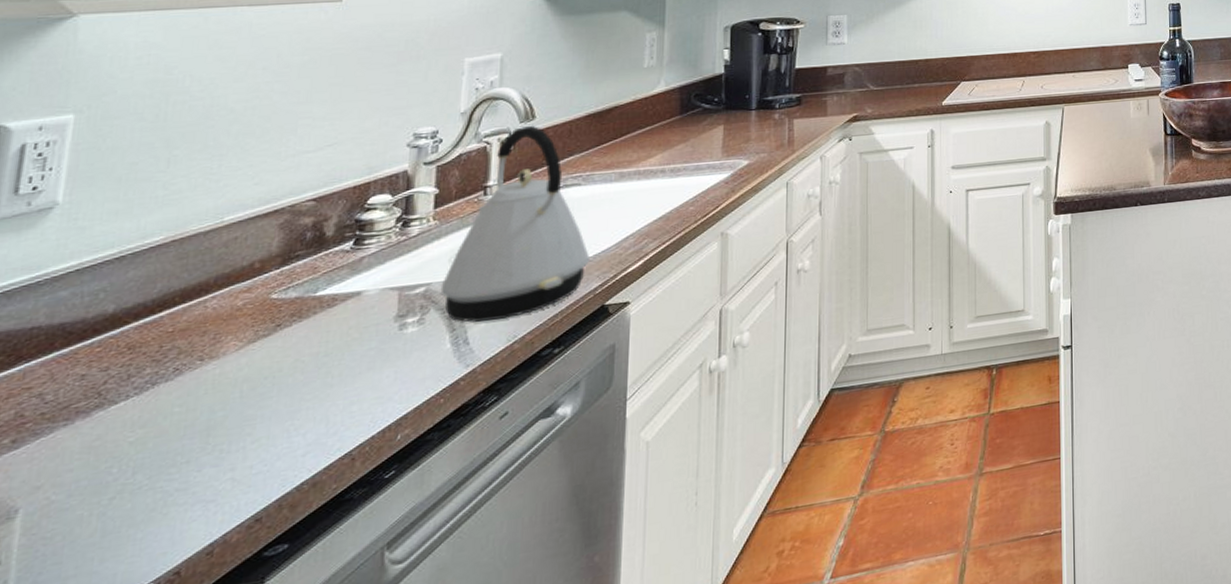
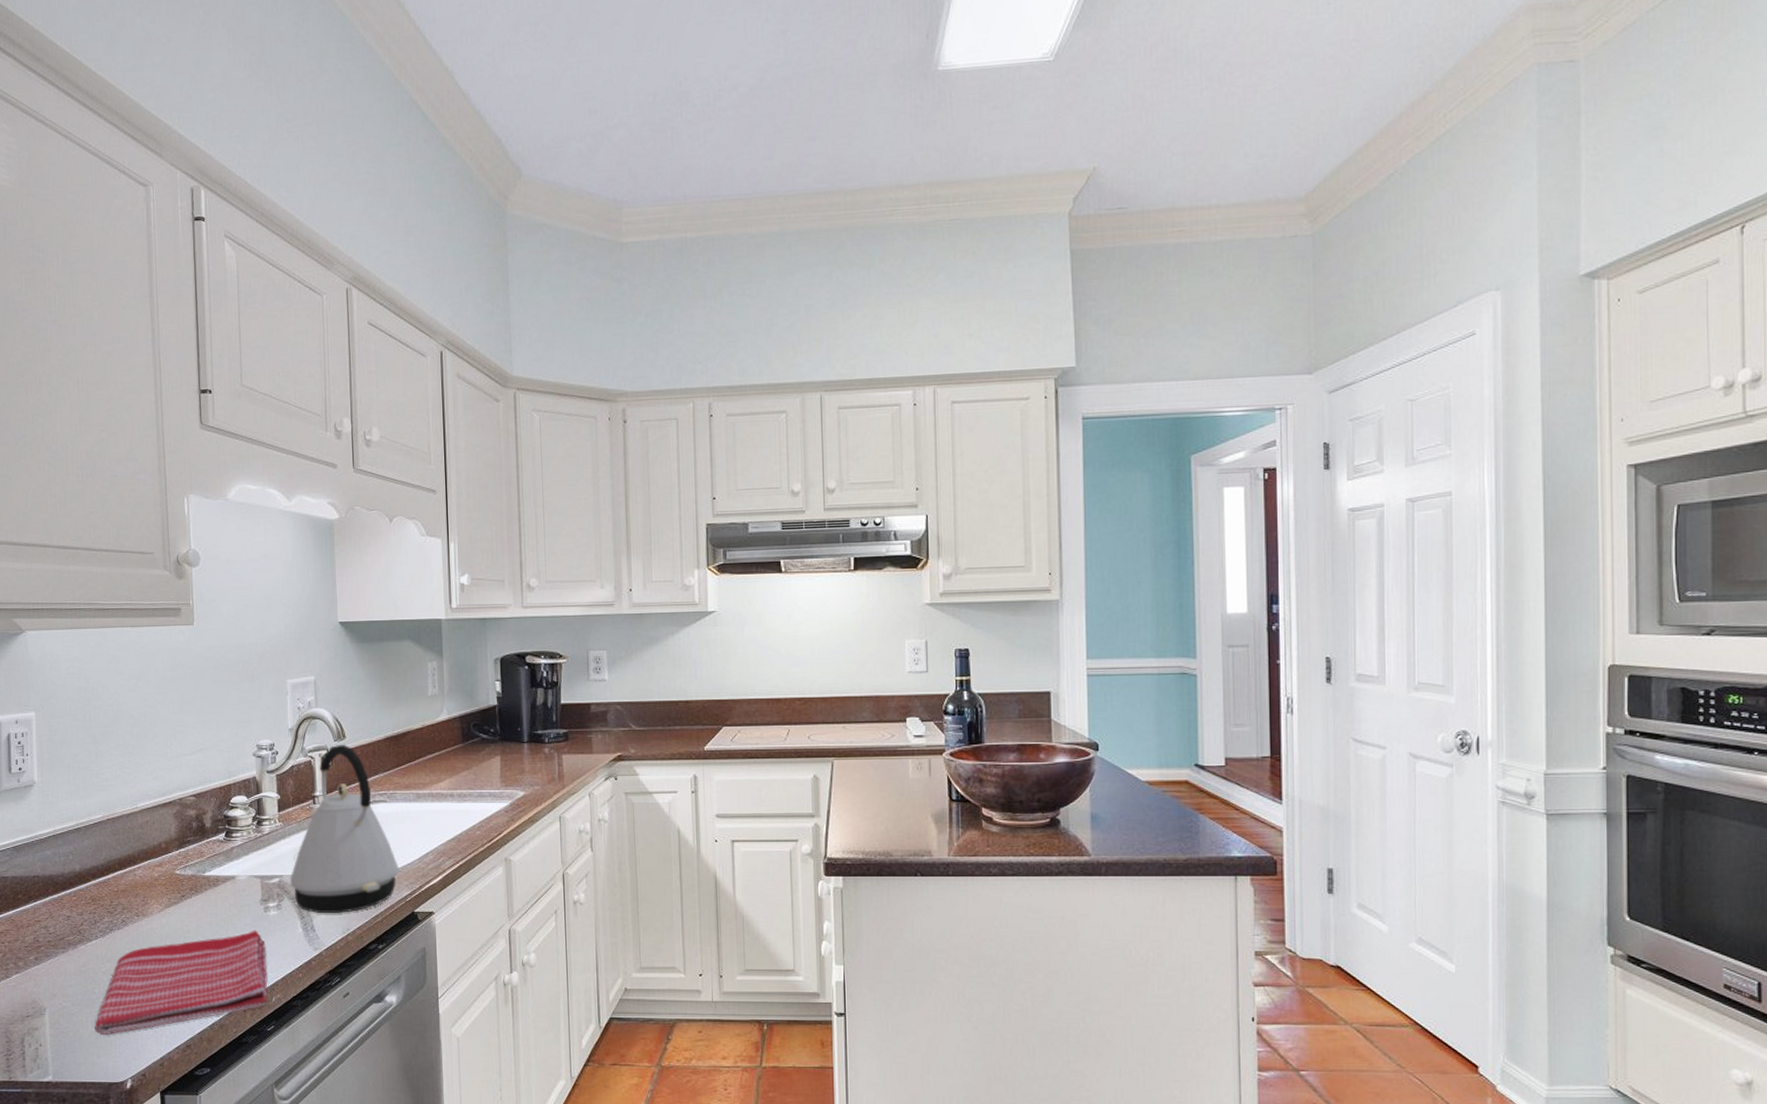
dish towel: none [102,354,396,530] -> present [94,930,268,1036]

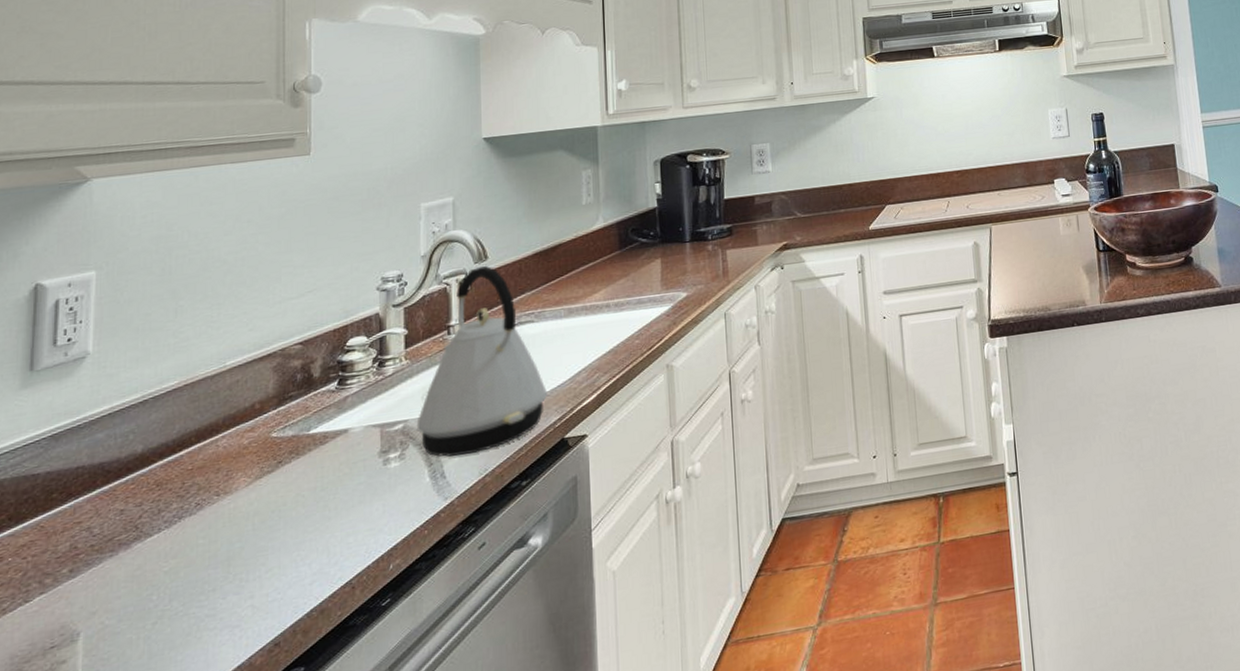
dish towel: present [94,930,268,1036] -> none [148,488,385,652]

